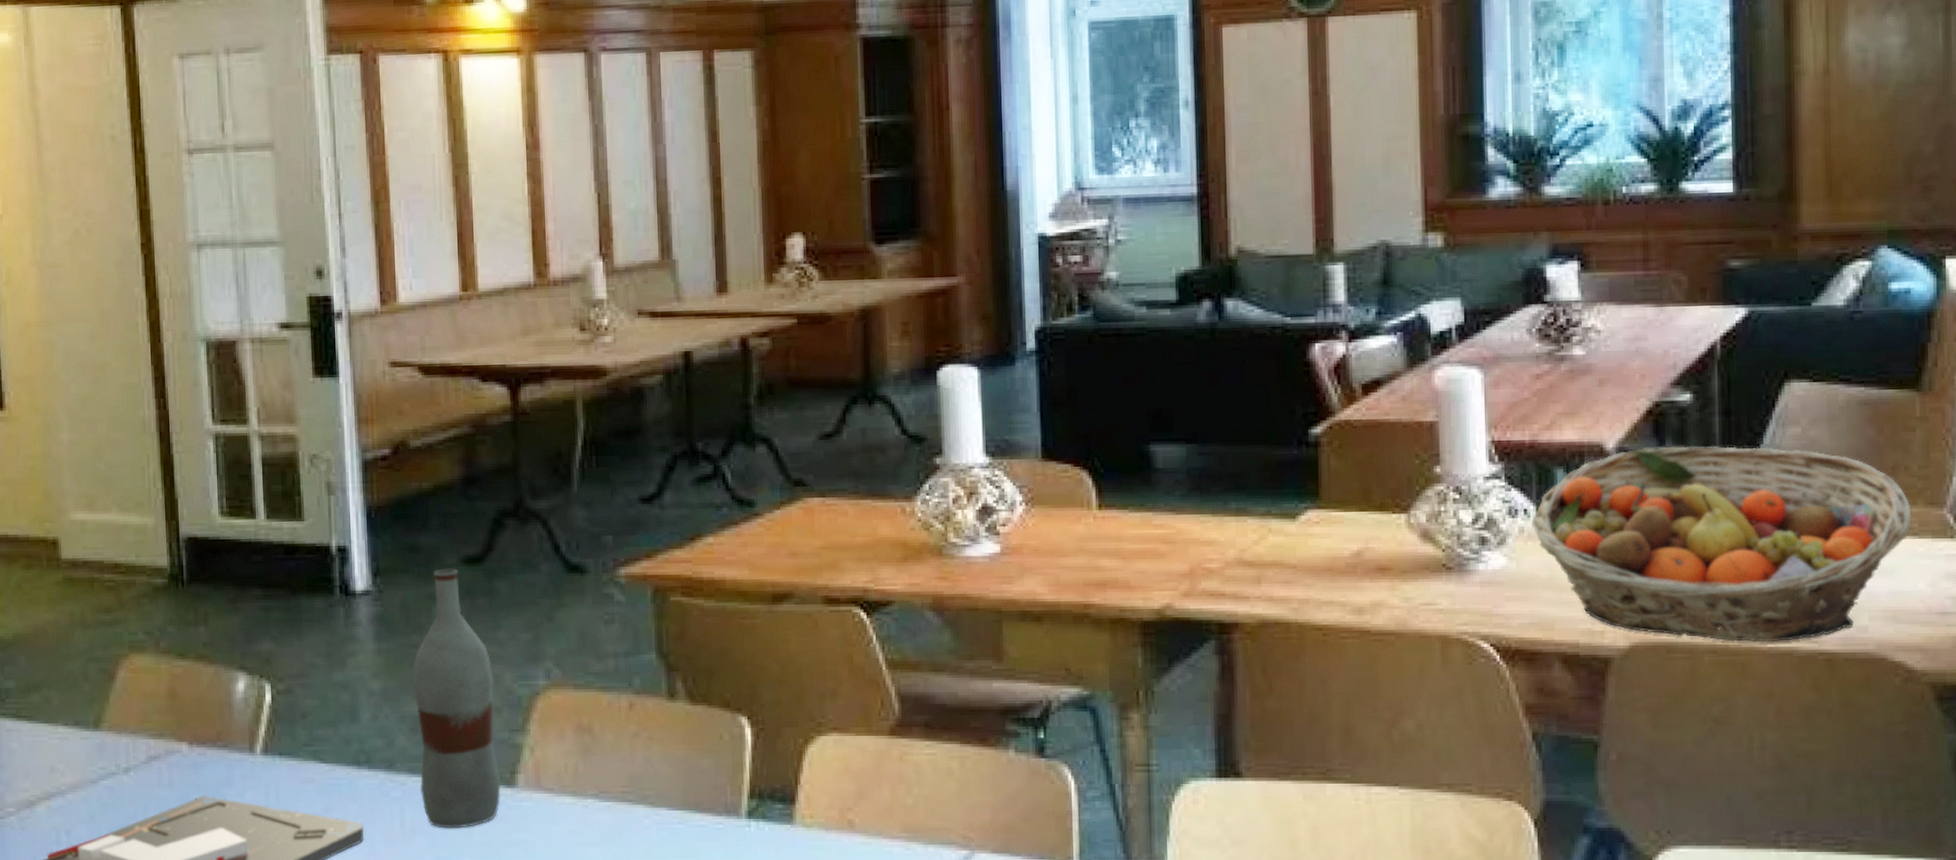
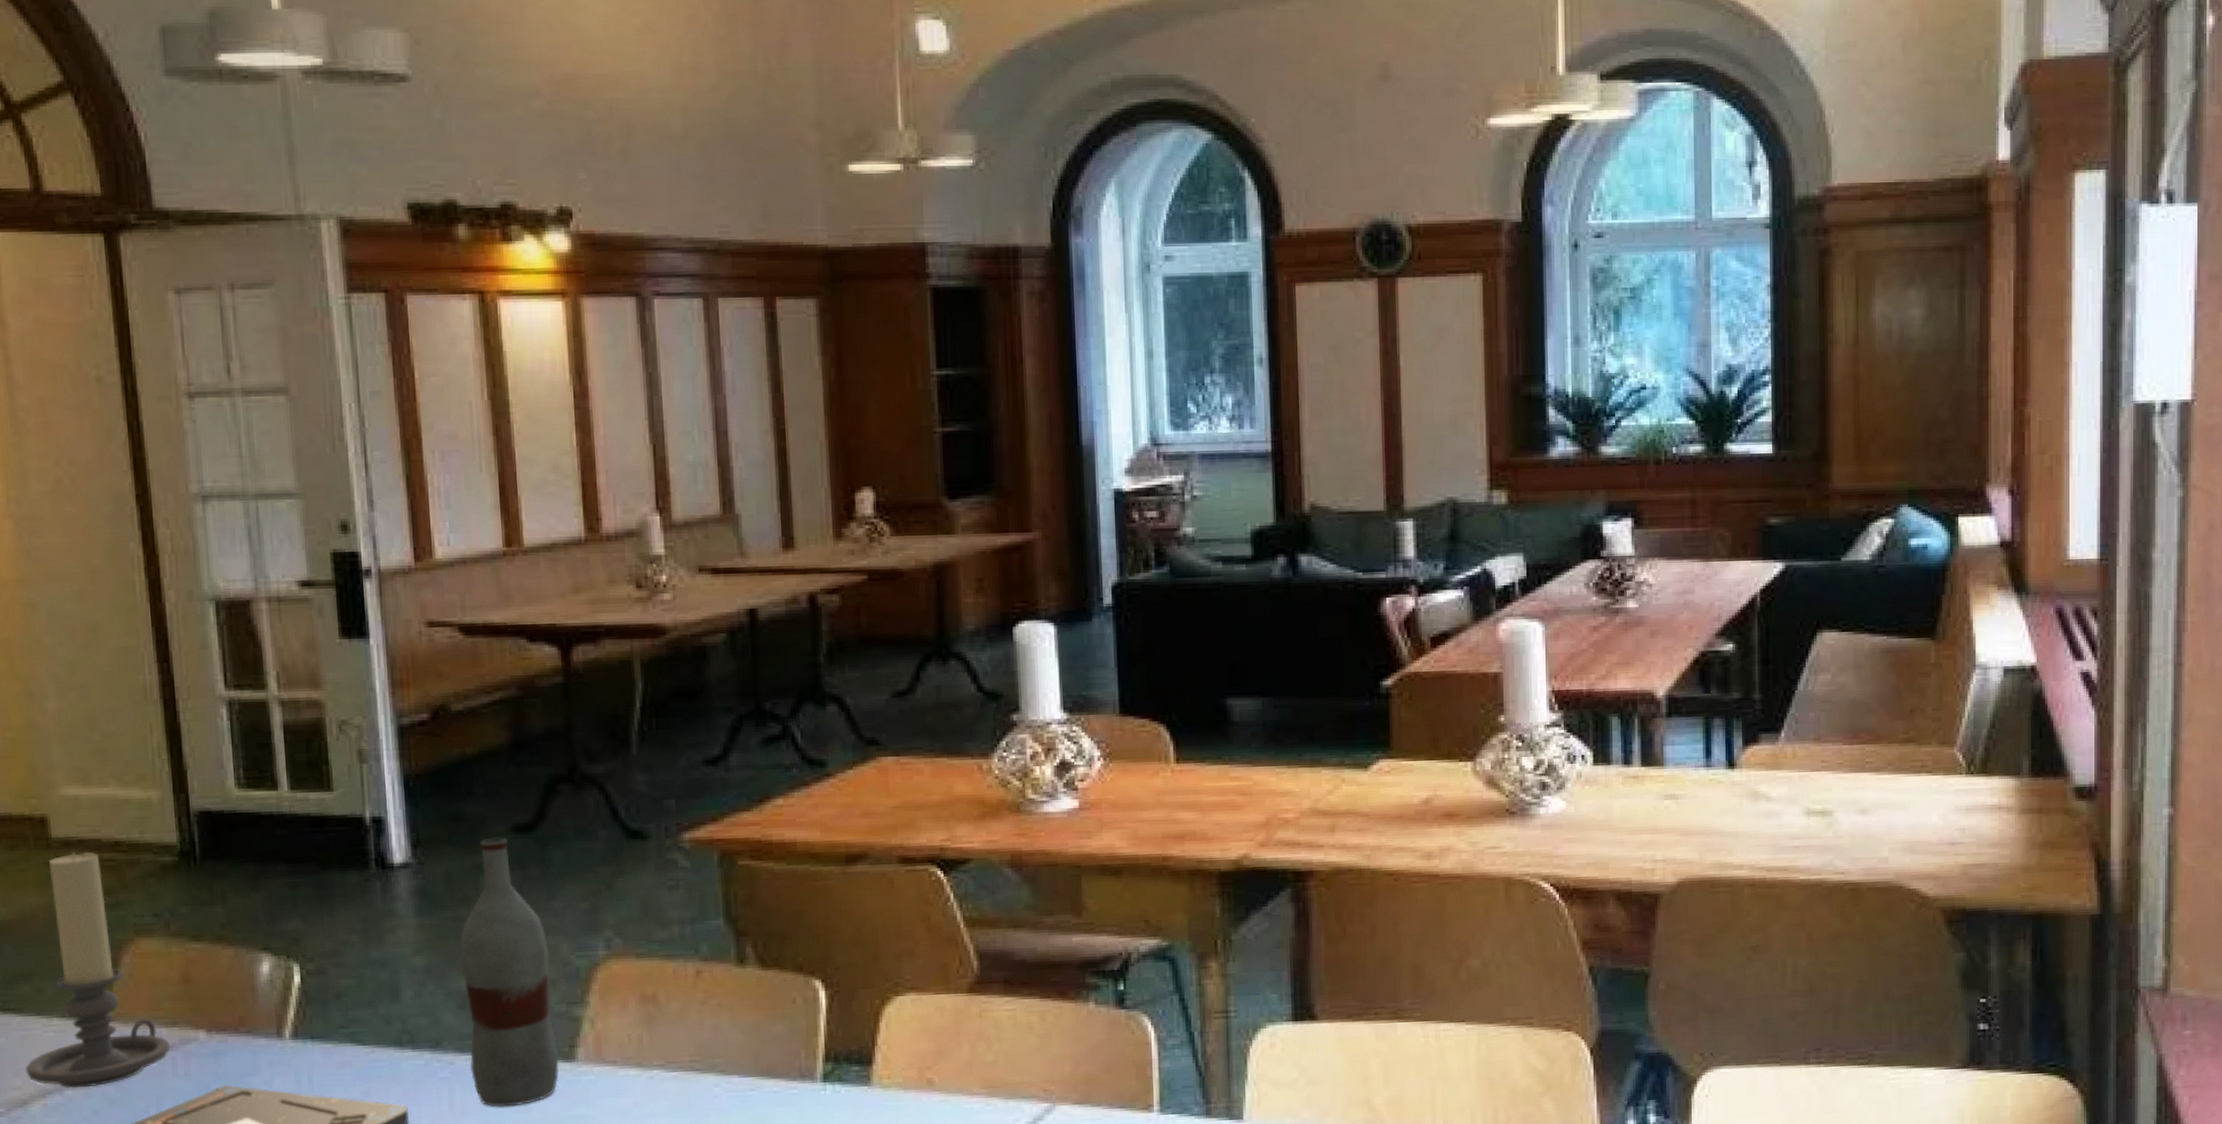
candle holder: none [33,572,157,792] -> present [25,851,171,1088]
fruit basket: present [1532,446,1912,643] -> none [1589,692,1927,875]

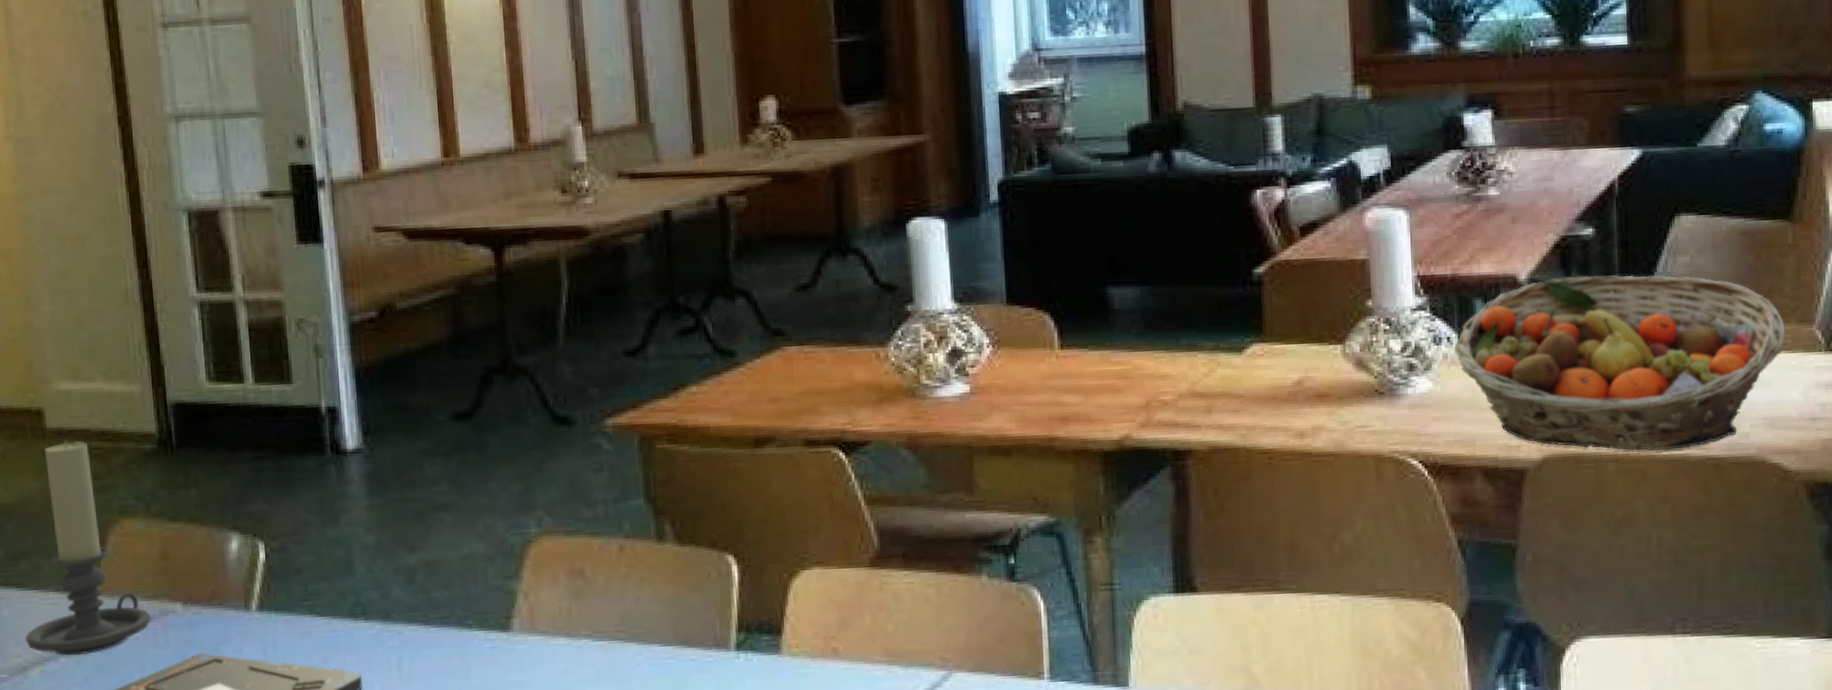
bottle: present [459,837,560,1107] -> none [406,424,497,674]
fruit basket: none [1589,692,1927,875] -> present [1454,274,1786,451]

